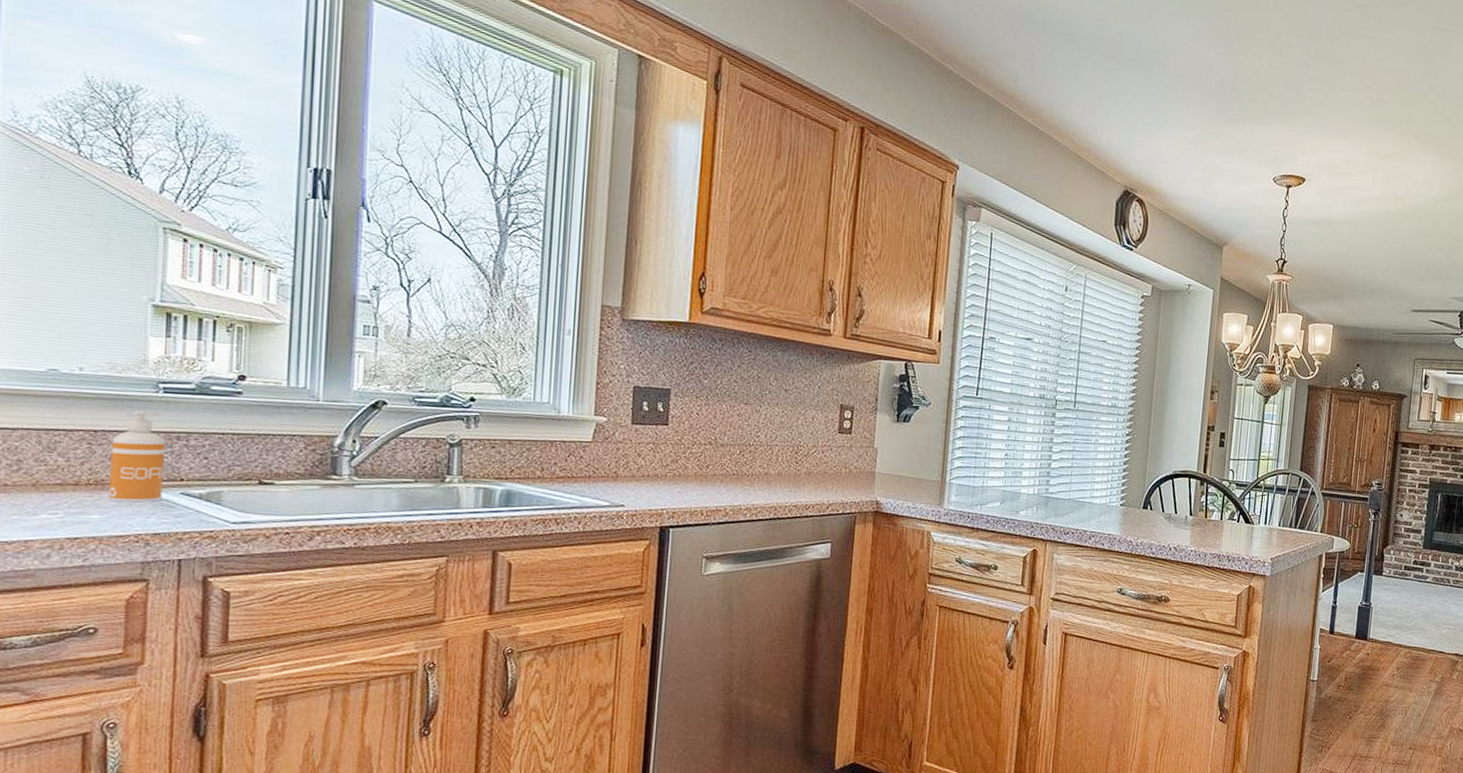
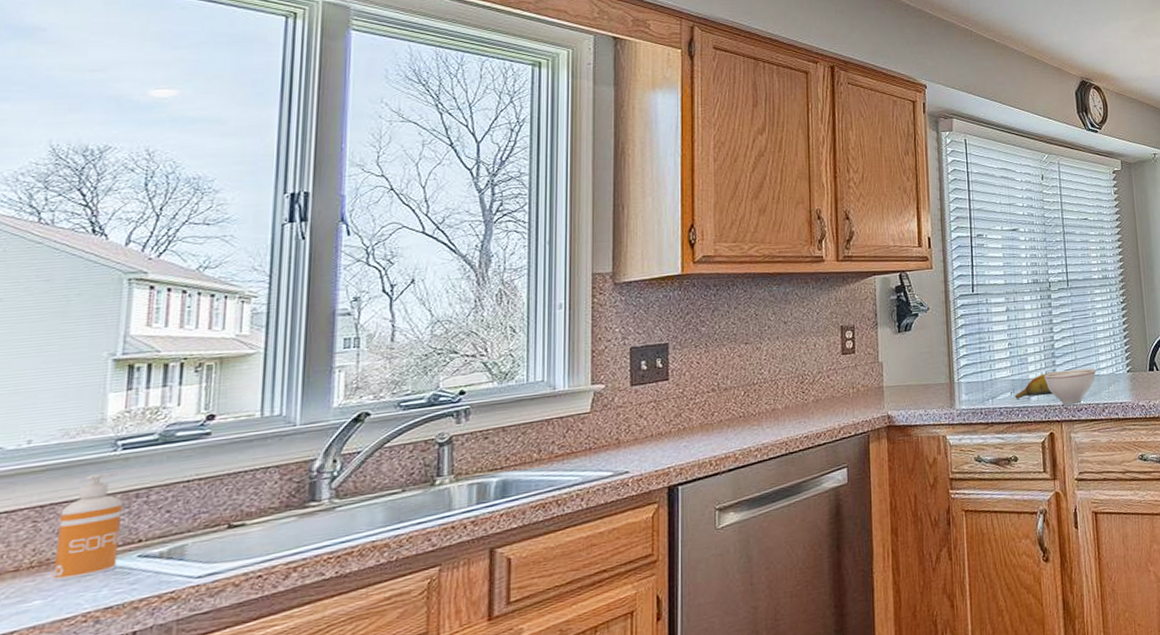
fruit: none [1003,490,1049,513] -> present [1015,372,1056,399]
bowl: none [1035,490,1089,527] -> present [1043,368,1096,406]

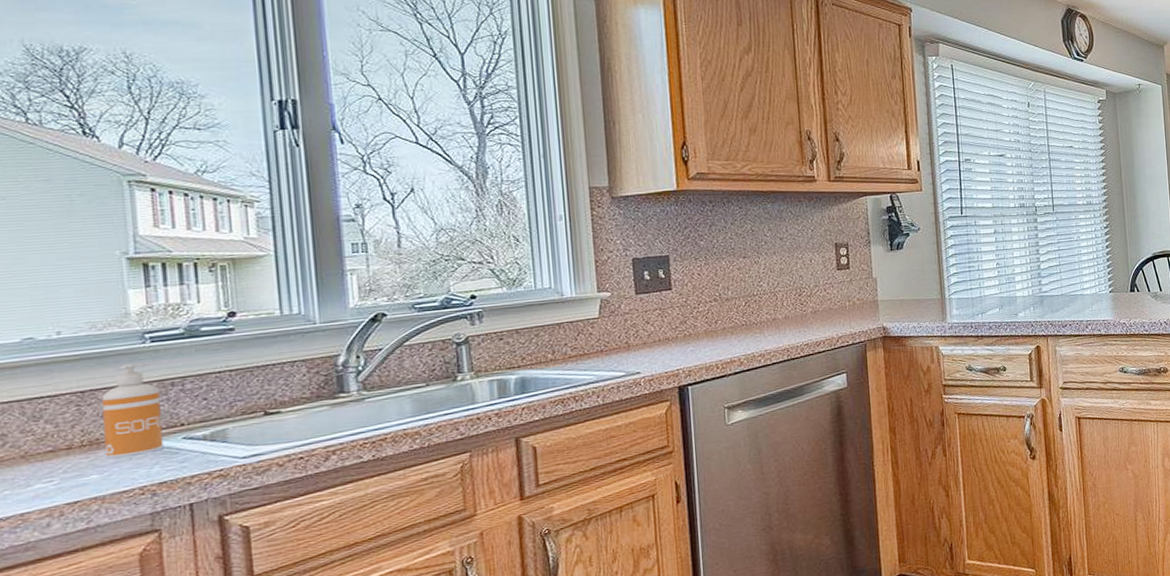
fruit: present [1015,372,1056,399] -> none [1003,291,1042,315]
bowl: present [1043,368,1096,406] -> none [1030,288,1080,322]

